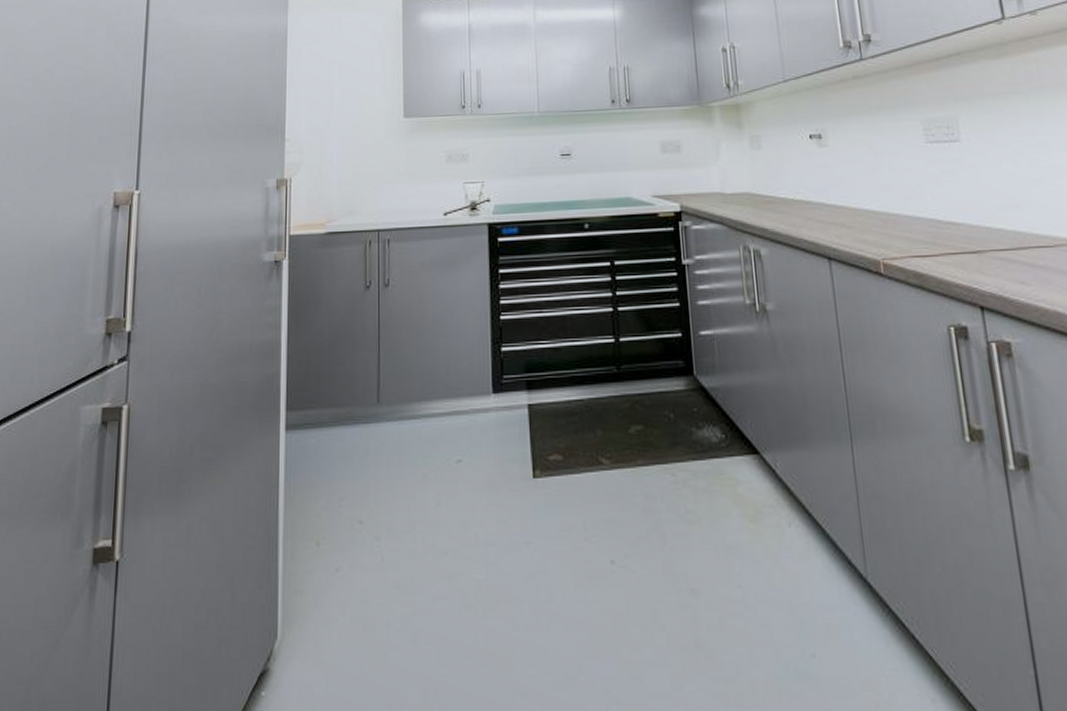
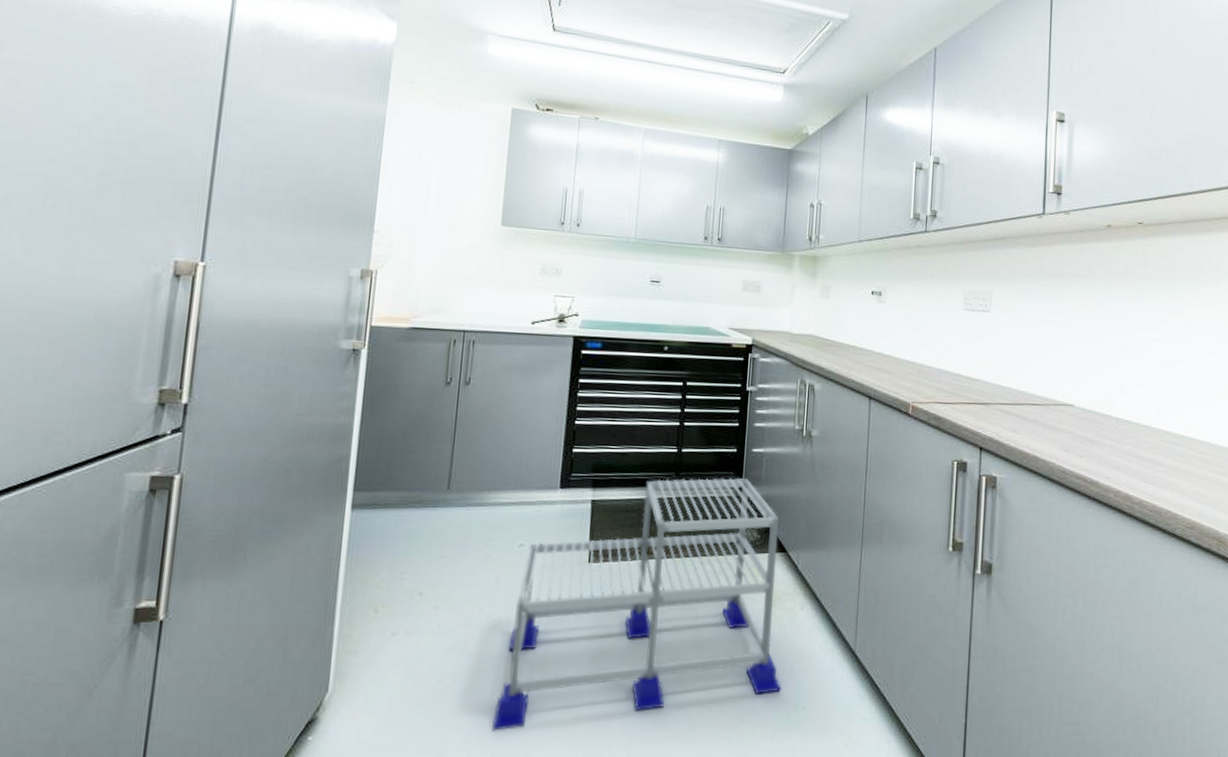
step stool: none [449,366,781,686] -> present [492,477,782,731]

